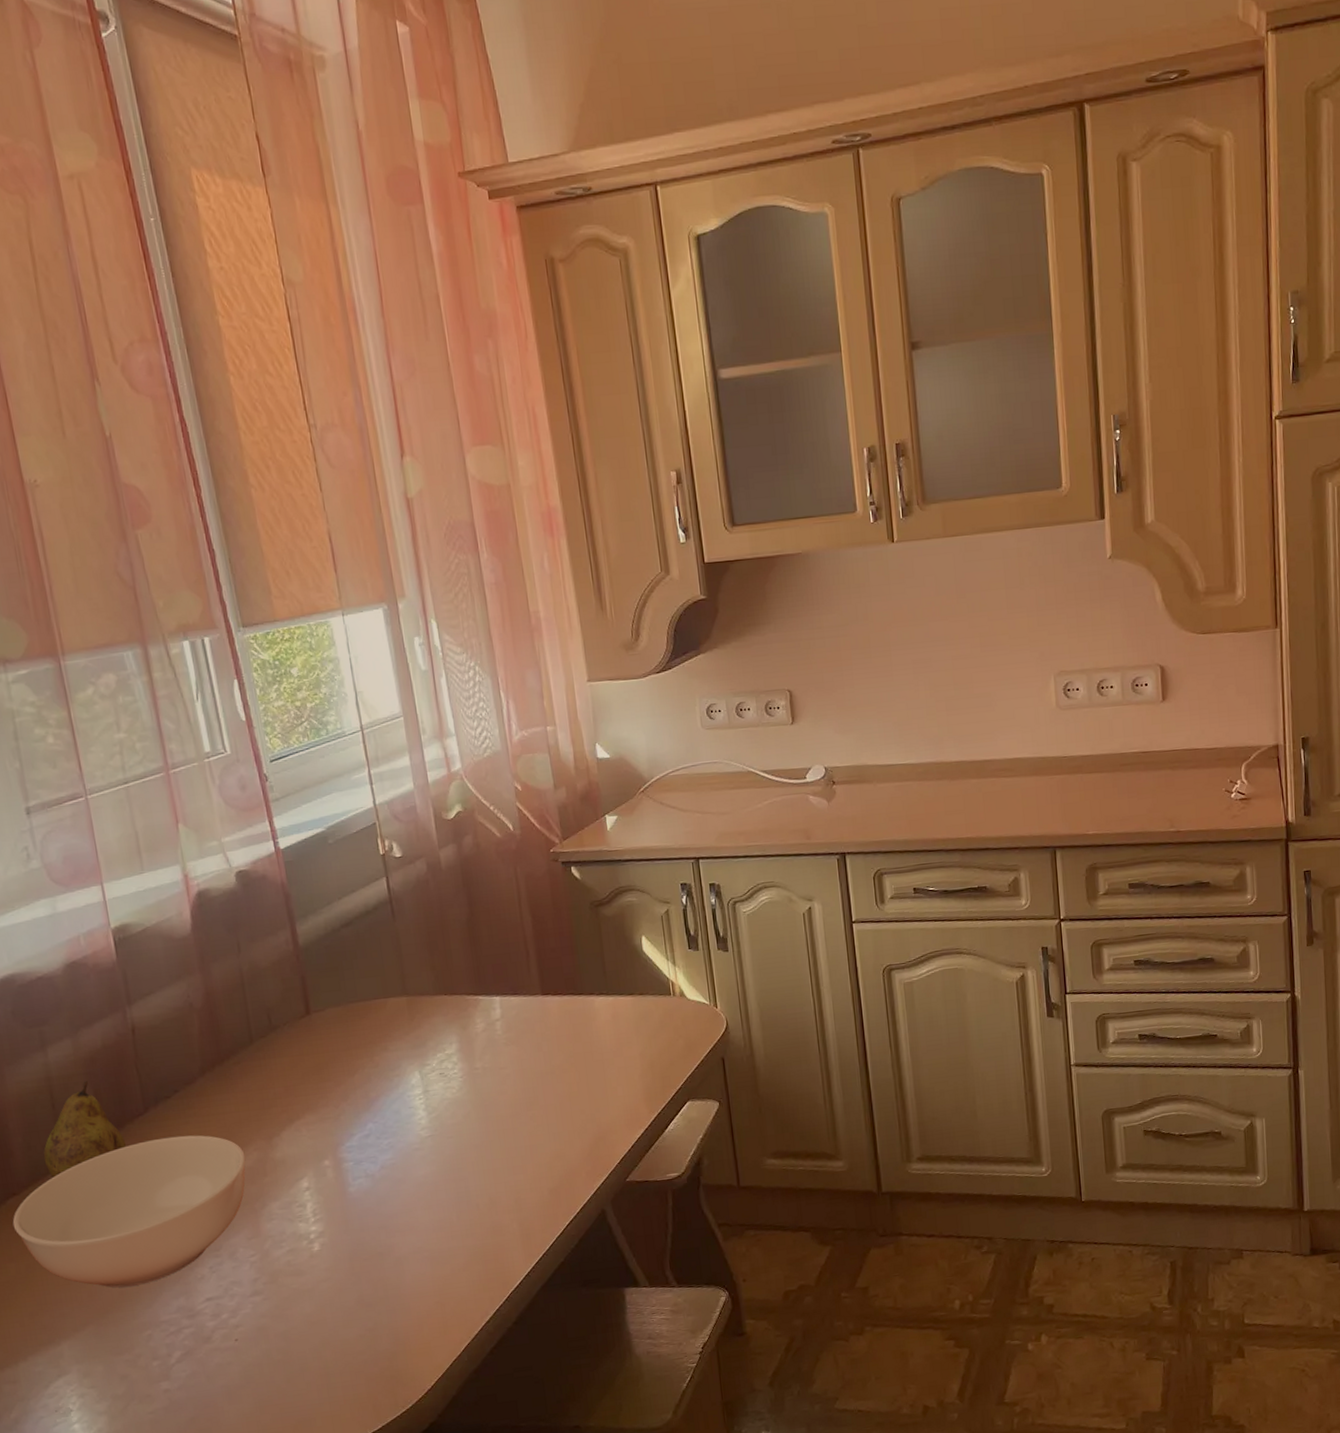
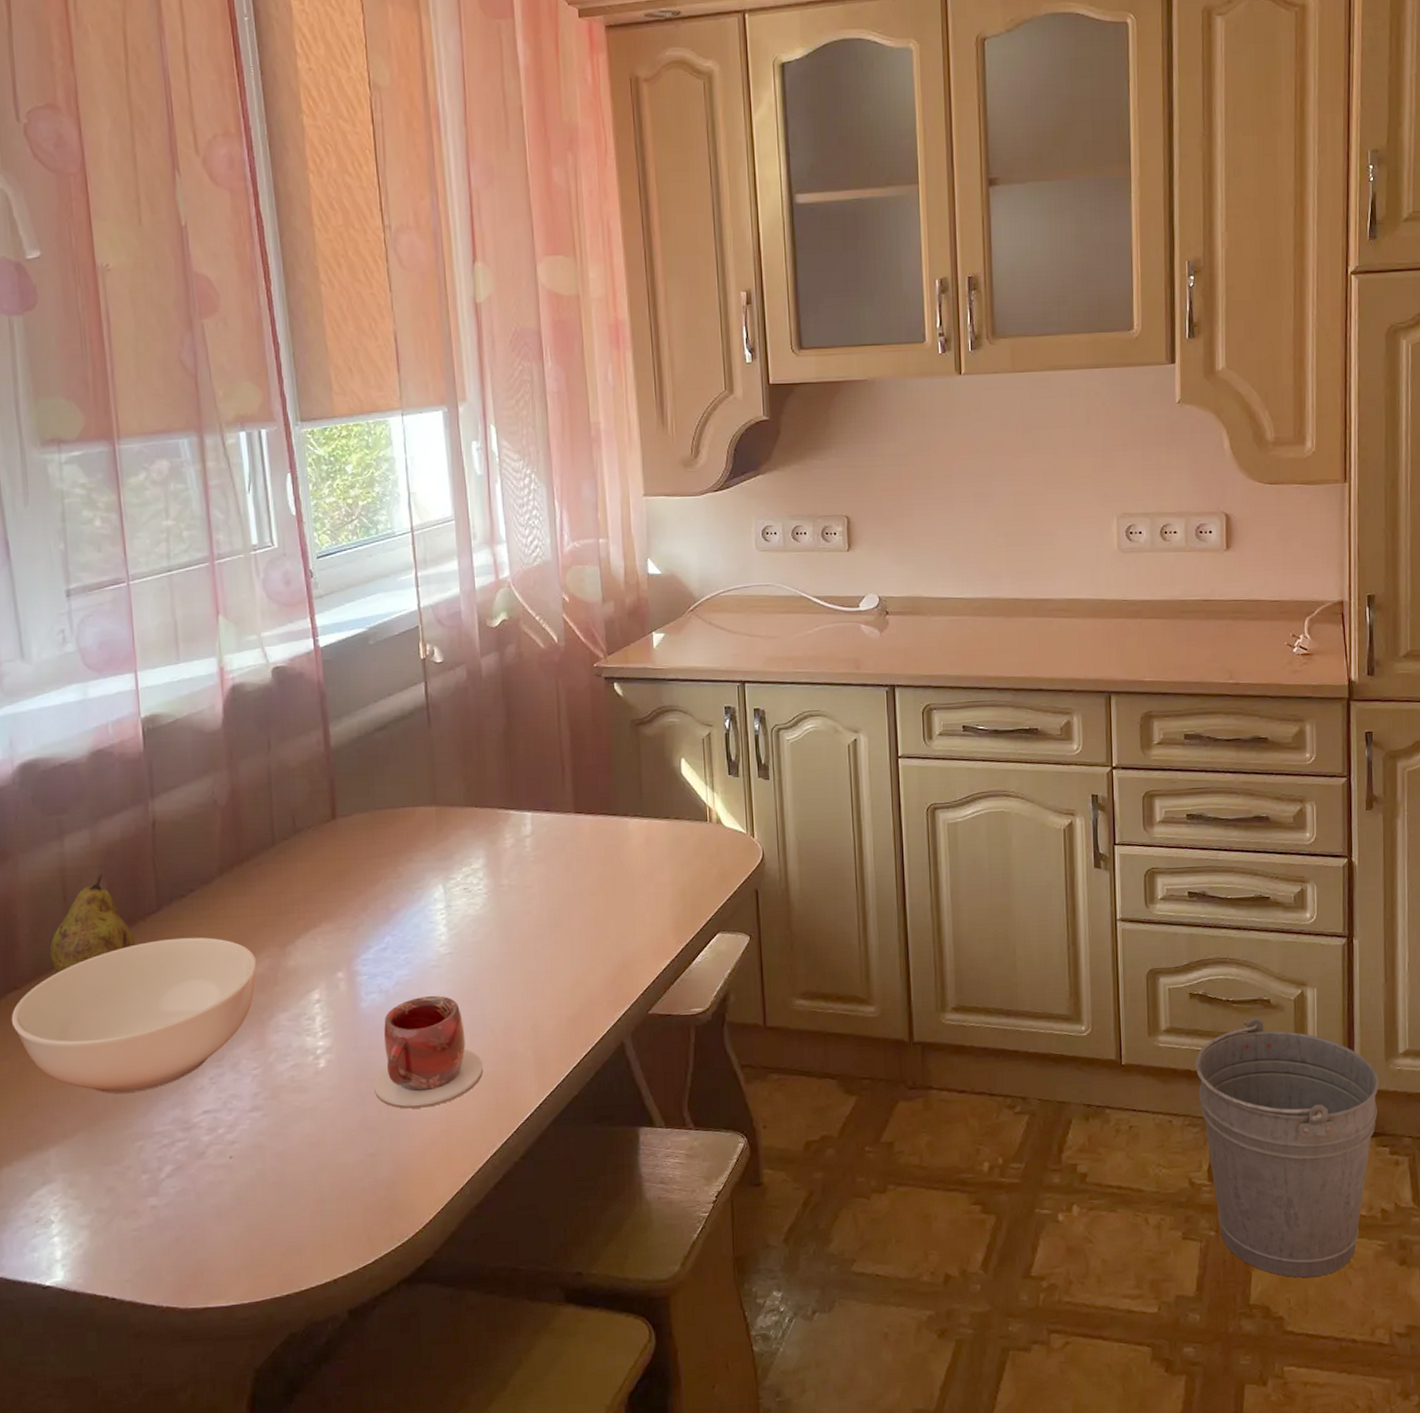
teacup: none [367,1176,472,1285] -> present [374,996,484,1109]
bucket: none [1151,1149,1328,1389] -> present [1195,1018,1379,1278]

